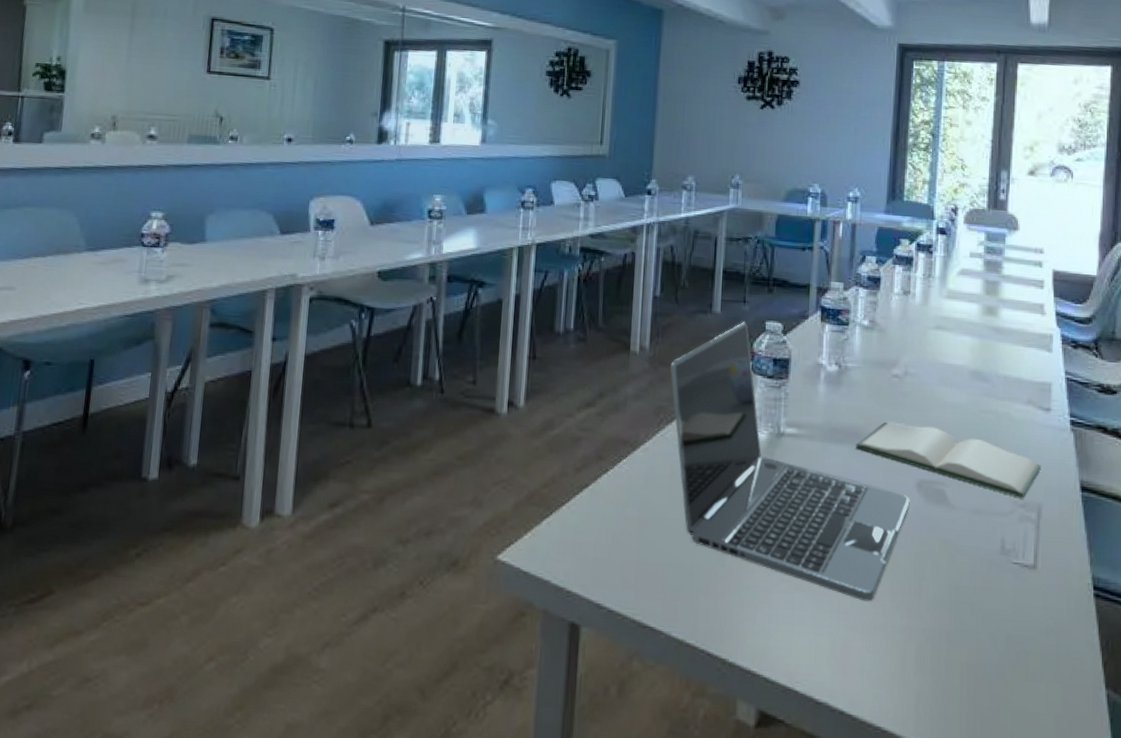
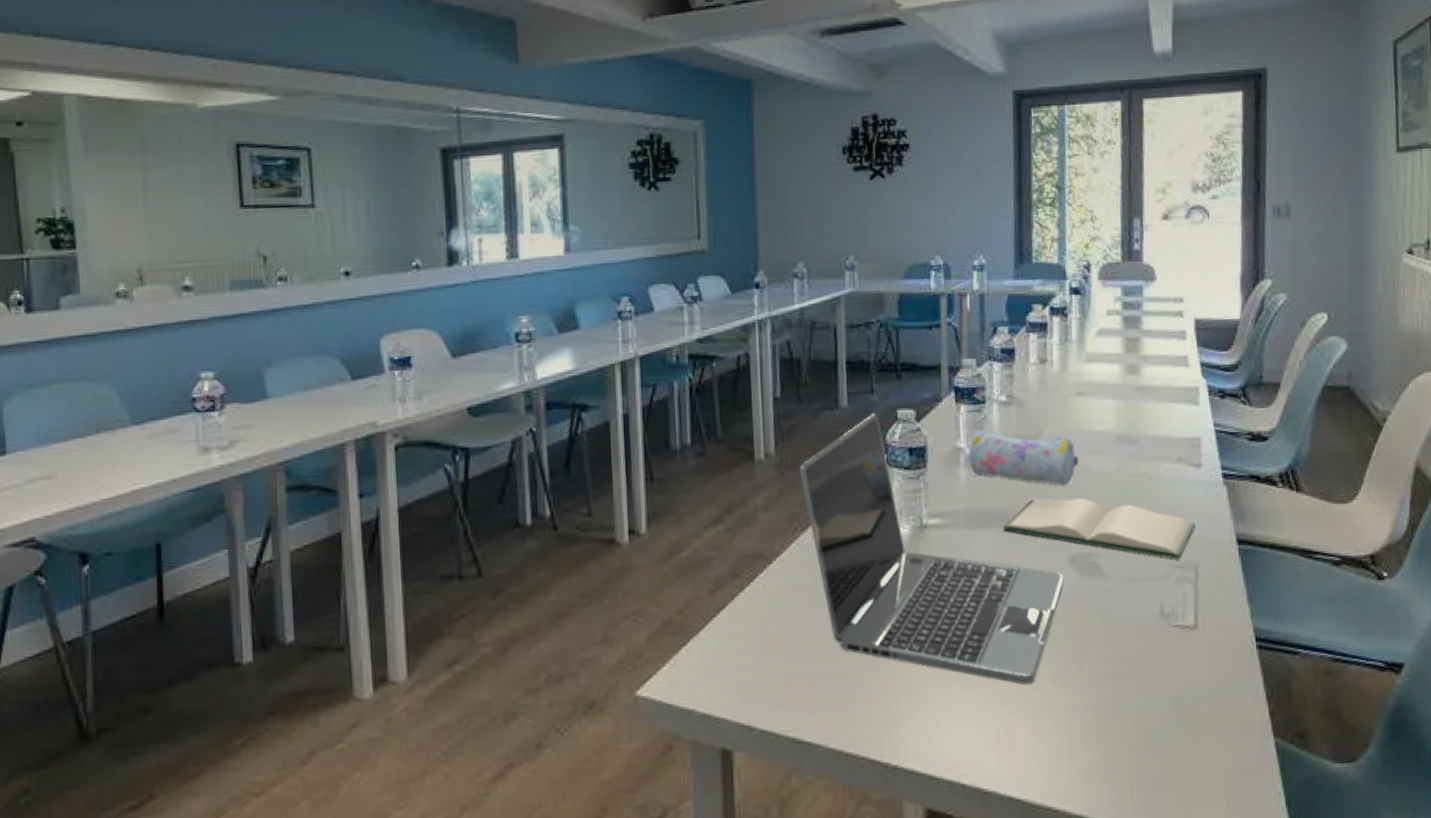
pencil case: none [828,349,932,412] -> present [967,429,1078,485]

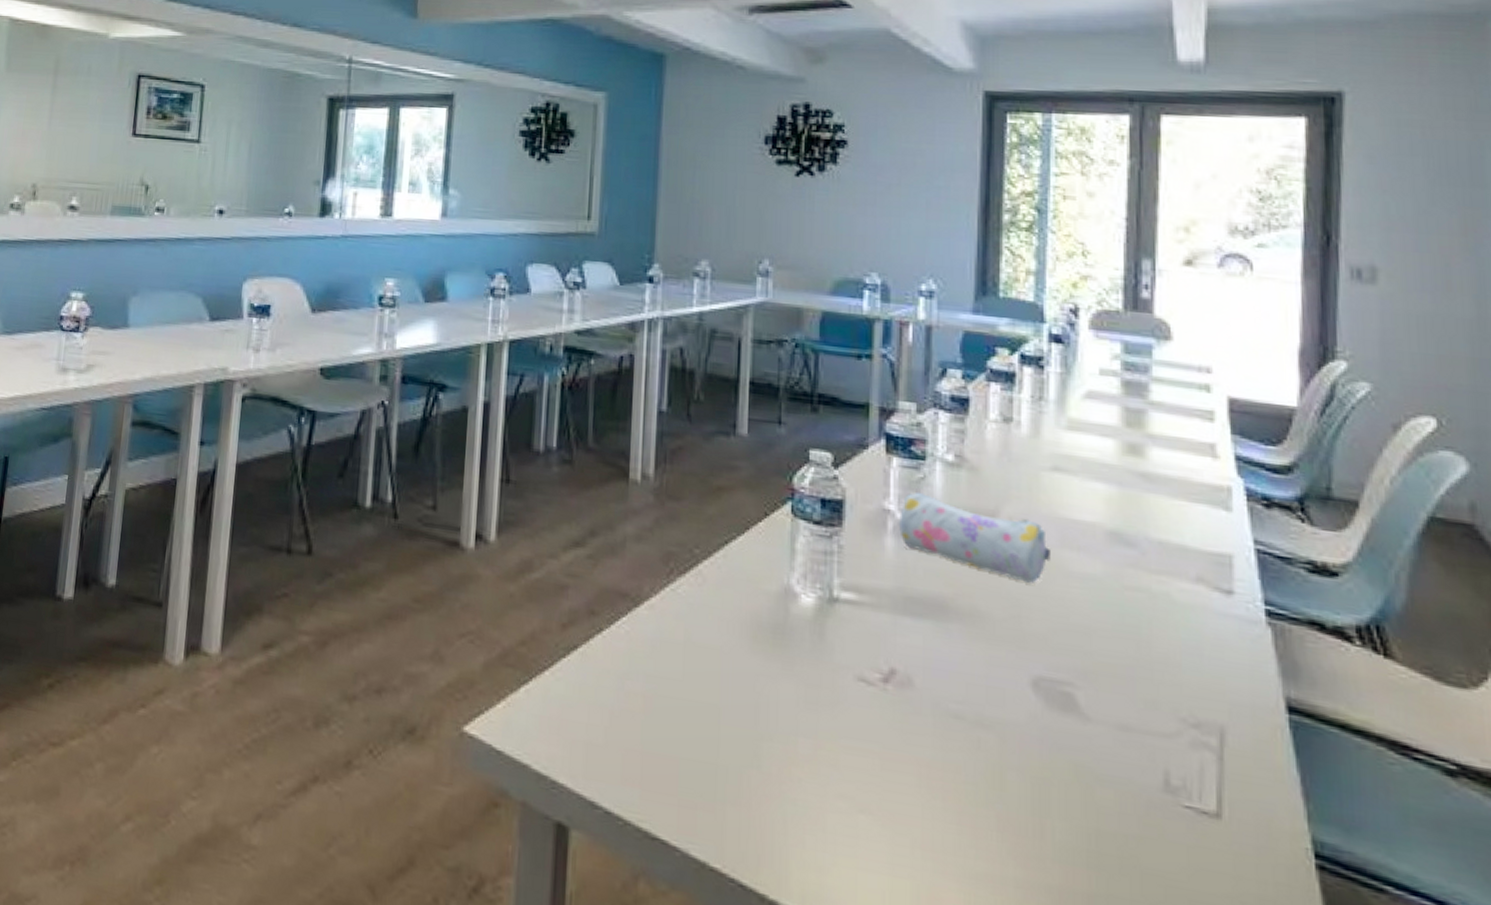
laptop: present [800,412,1064,685] -> none [682,447,1023,839]
hardback book: present [1003,498,1195,559] -> none [941,592,1222,715]

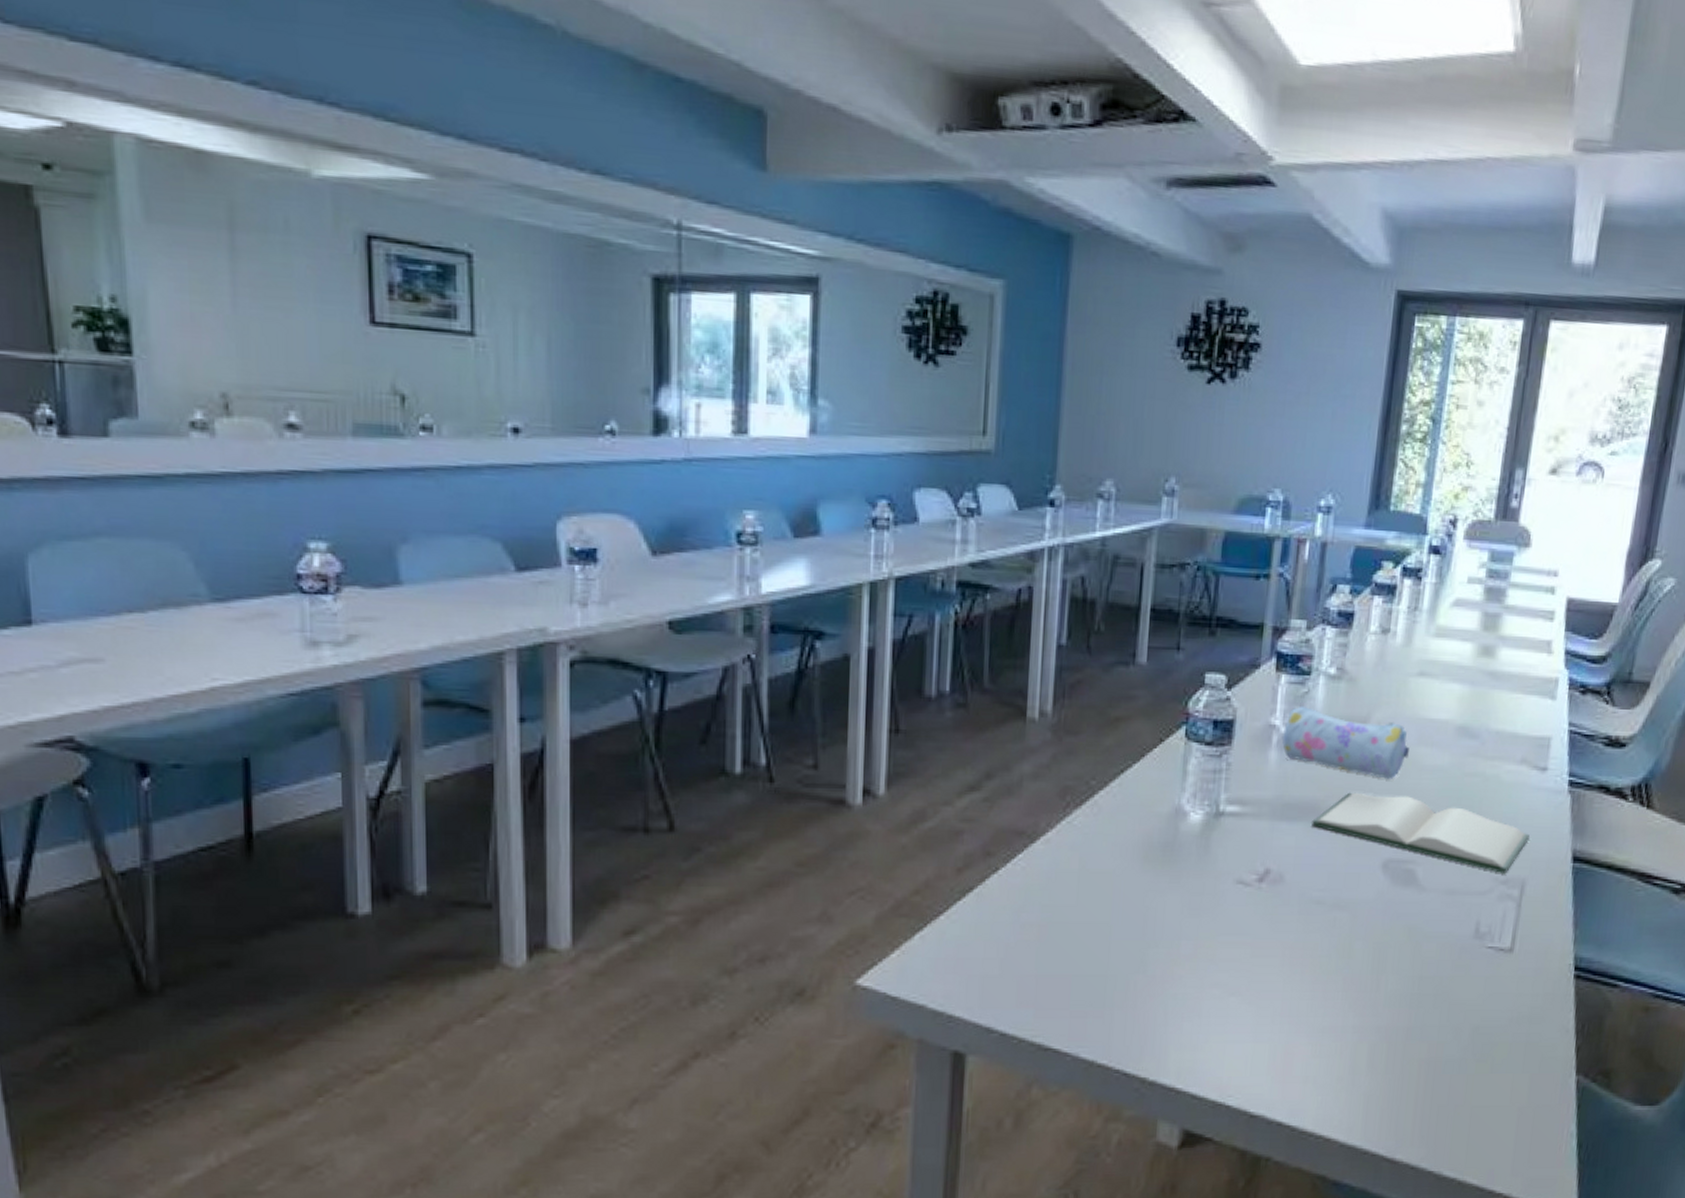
hardback book: none [941,592,1222,715] -> present [1312,792,1530,873]

